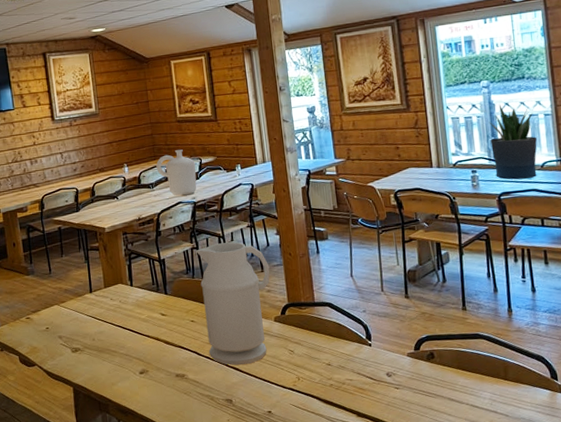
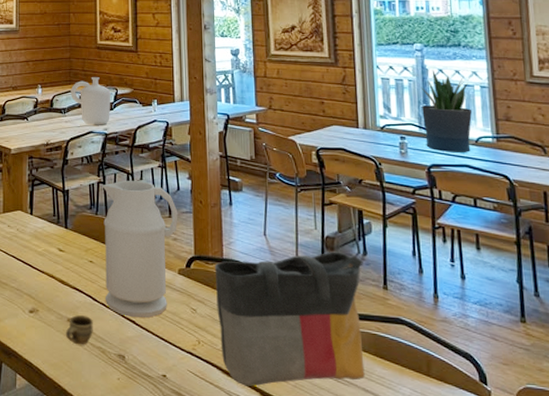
cup: none [175,370,201,396] -> present [65,315,93,345]
tote bag: none [307,282,450,411] -> present [214,251,365,387]

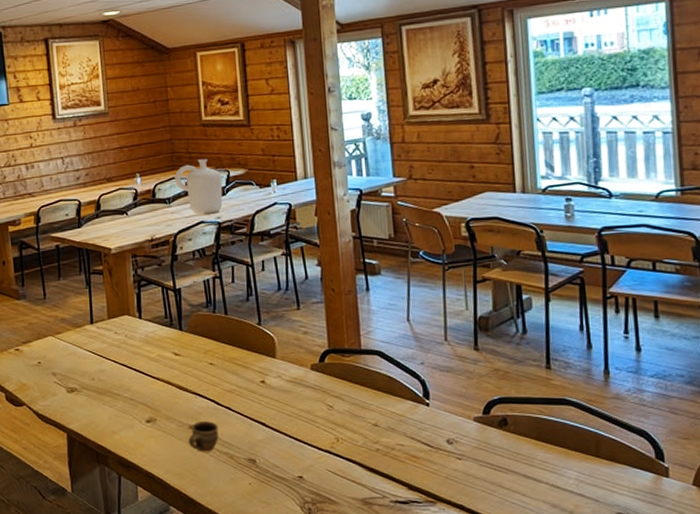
water jug: present [102,181,178,318] -> none [218,272,308,420]
tote bag: present [214,251,365,387] -> none [351,332,526,482]
planter: present [420,70,473,154] -> none [590,117,653,213]

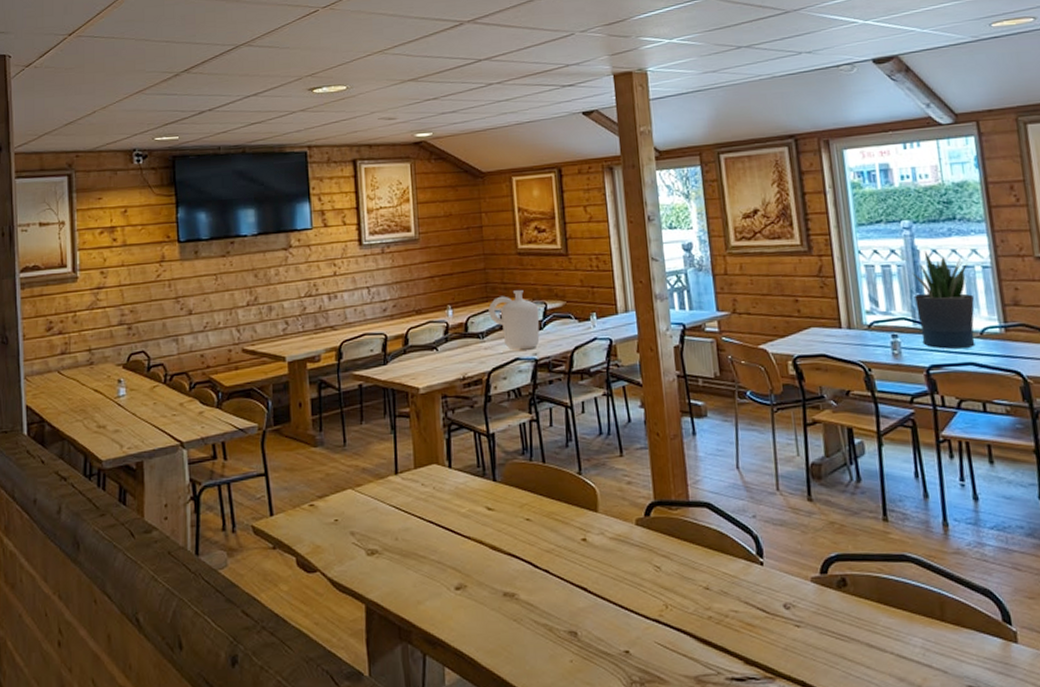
cup: present [188,421,219,452] -> none [501,587,536,624]
planter: none [590,117,653,213] -> present [912,250,975,350]

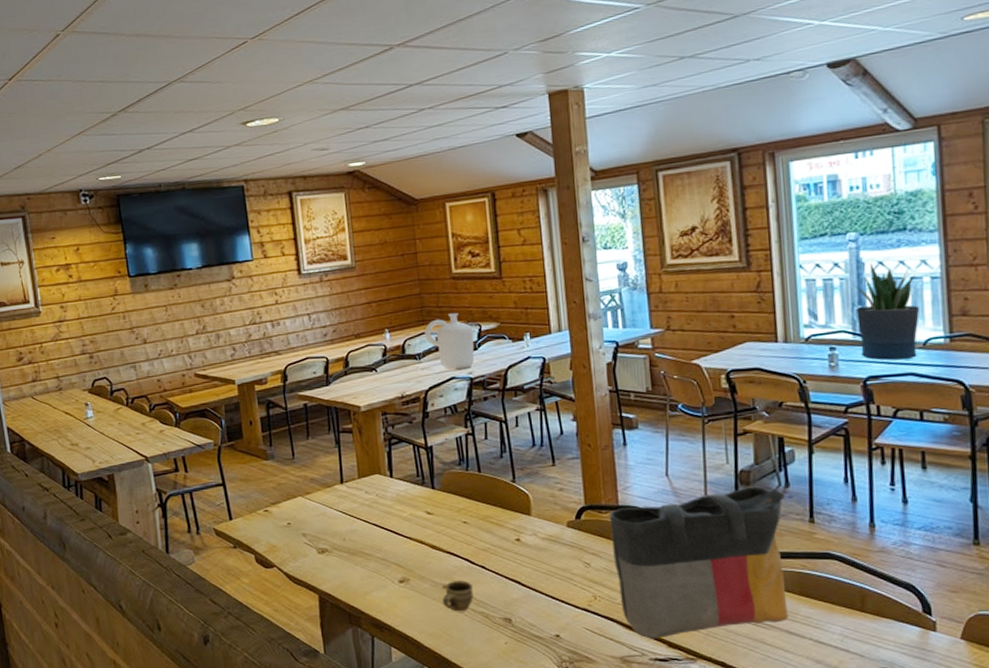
cup: none [501,587,536,624] -> present [442,581,474,612]
tote bag: none [679,481,868,655] -> present [609,486,788,639]

